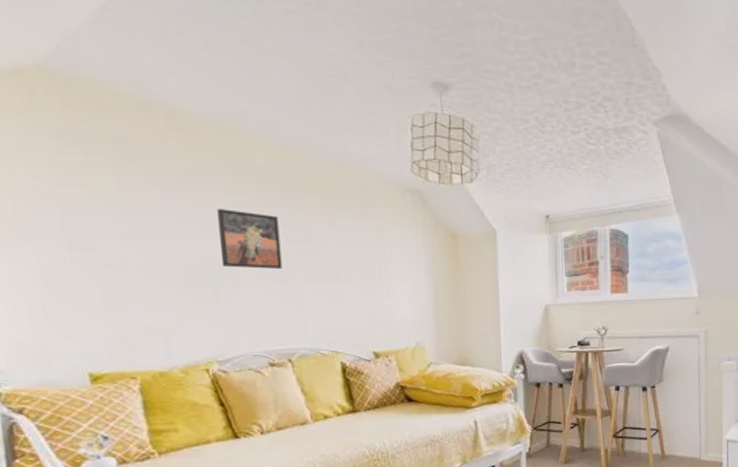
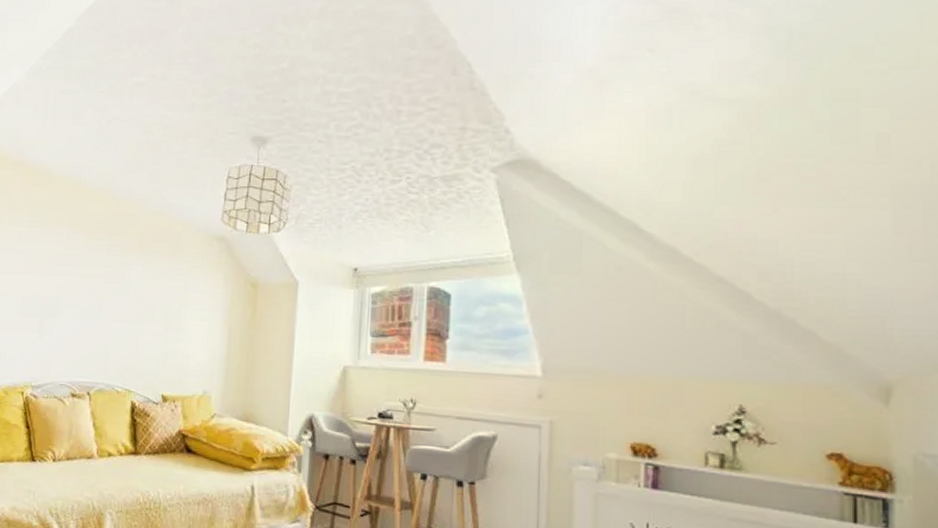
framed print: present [217,208,283,270] -> none [50,249,100,307]

